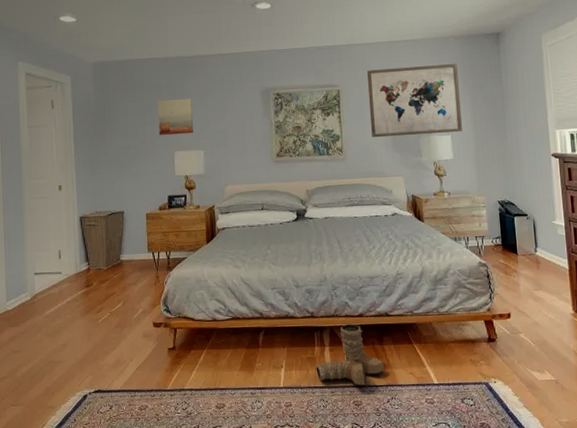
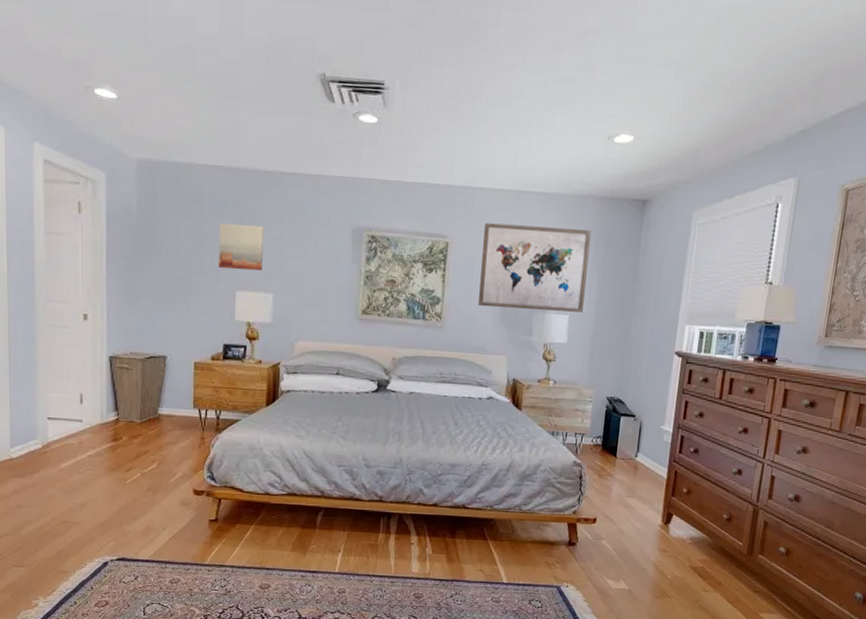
boots: present [316,324,384,386] -> none [377,512,453,579]

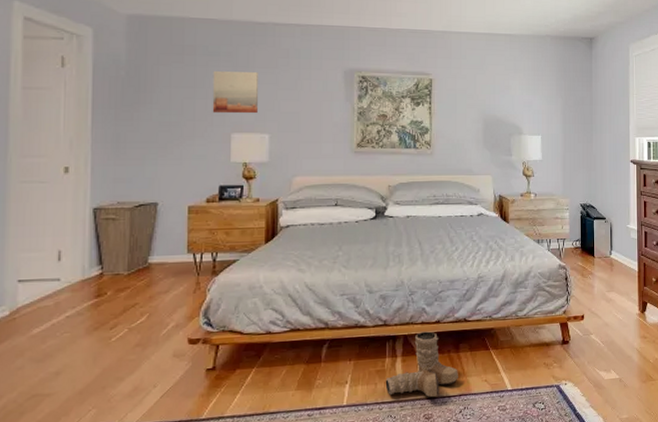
boots: none [377,512,453,579] -> present [385,331,458,398]
wall art: present [478,223,591,312] -> none [463,61,552,133]

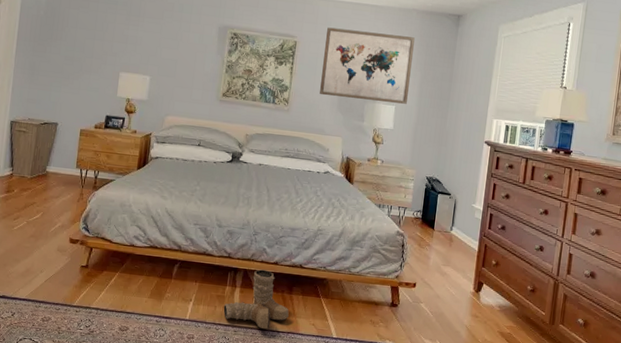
wall art: present [212,71,258,114] -> none [107,17,147,58]
wall art: none [463,61,552,133] -> present [320,27,415,104]

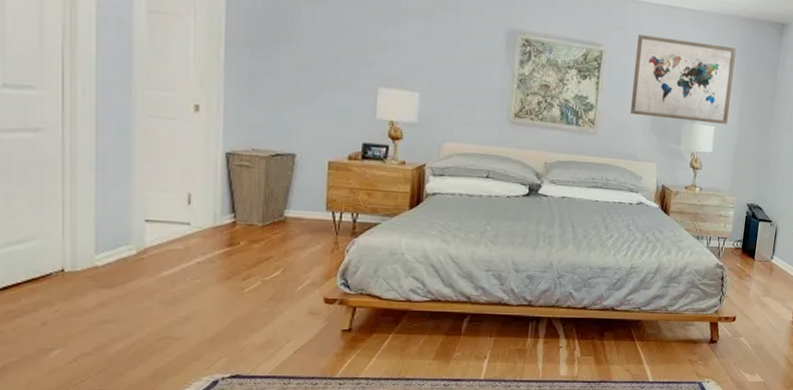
boots: present [223,269,289,330] -> none [525,316,601,381]

